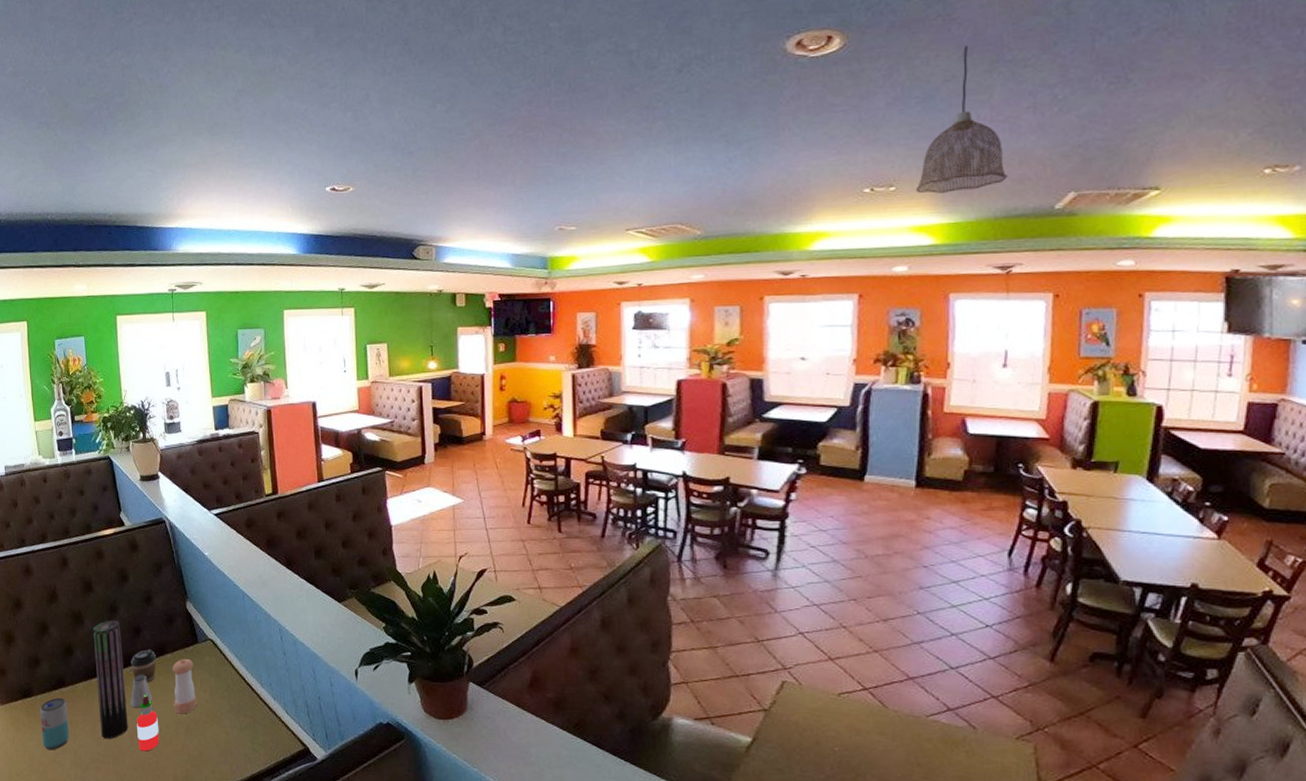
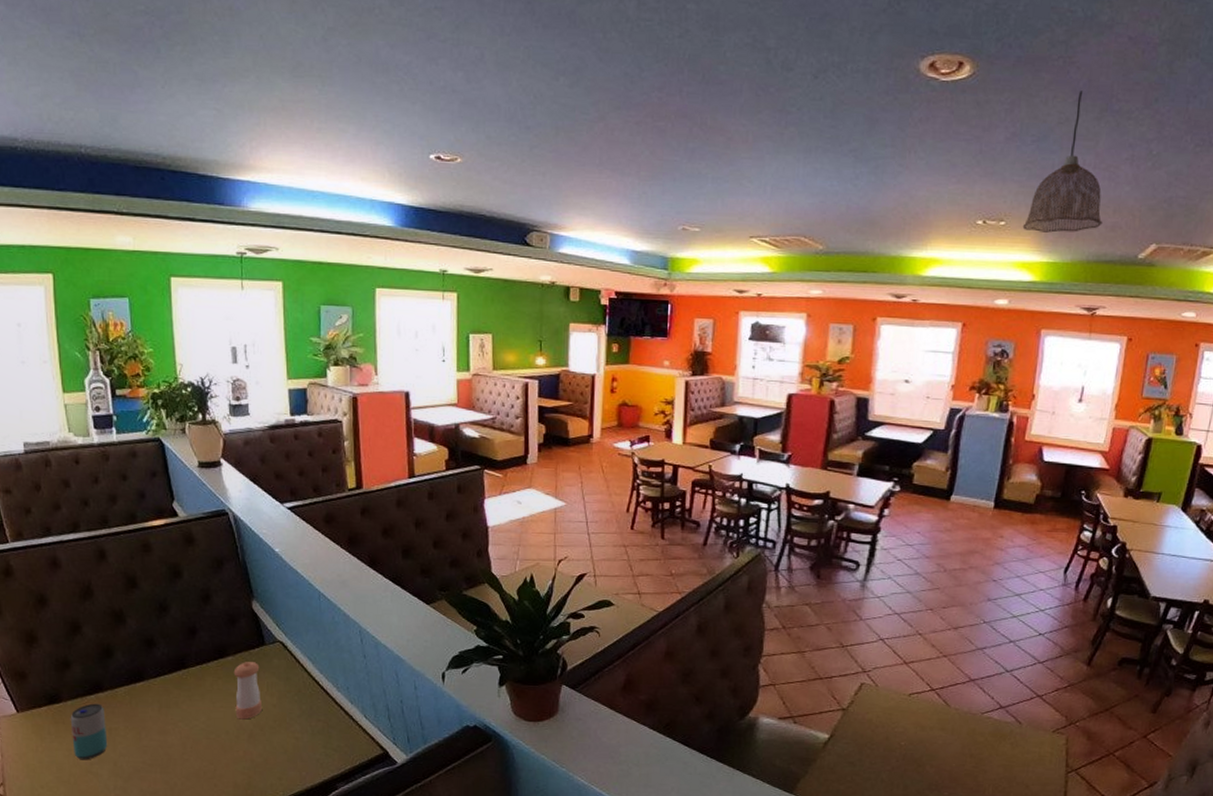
cylinder: present [93,620,128,740] -> none [138,619,180,748]
saltshaker: present [130,674,153,708] -> none [182,678,210,714]
coffee cup: present [131,648,156,684] -> none [184,650,215,688]
hot sauce: present [137,694,160,752] -> none [191,699,217,759]

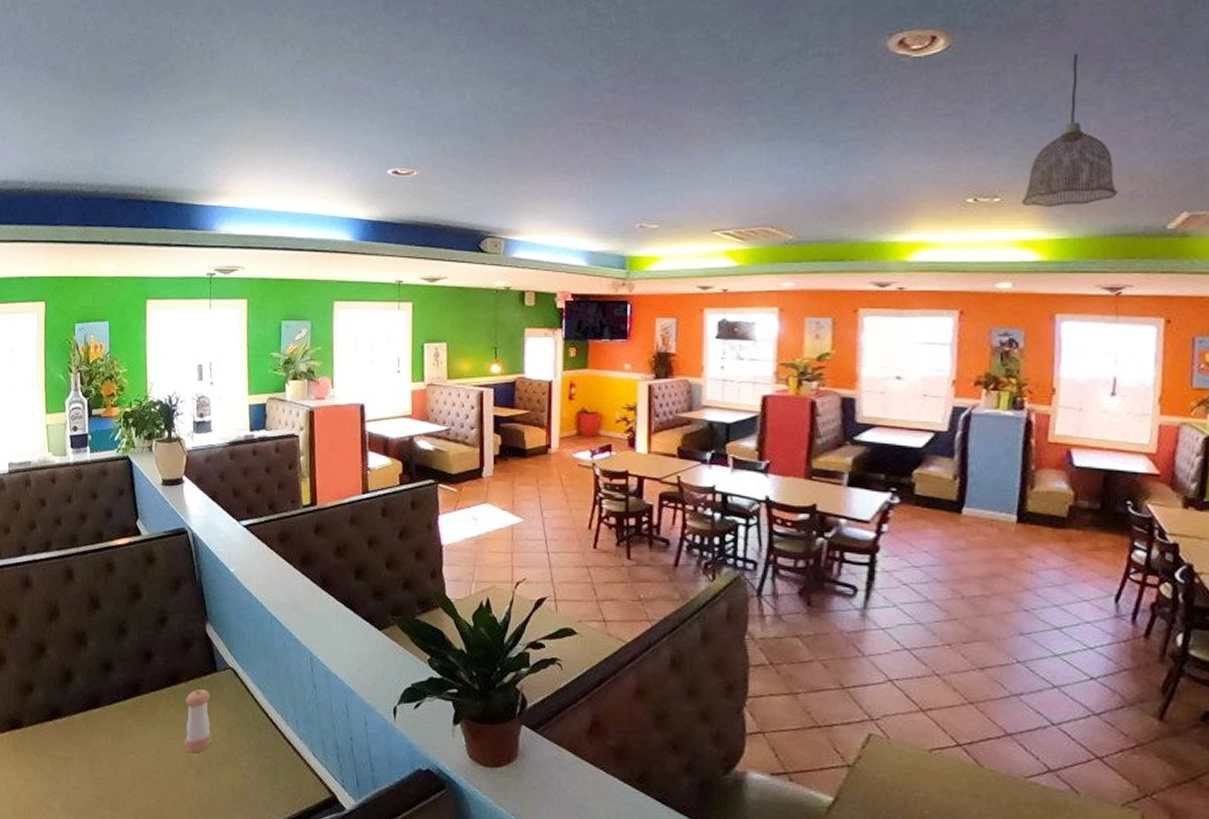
beverage can: present [70,703,108,760] -> none [29,730,62,792]

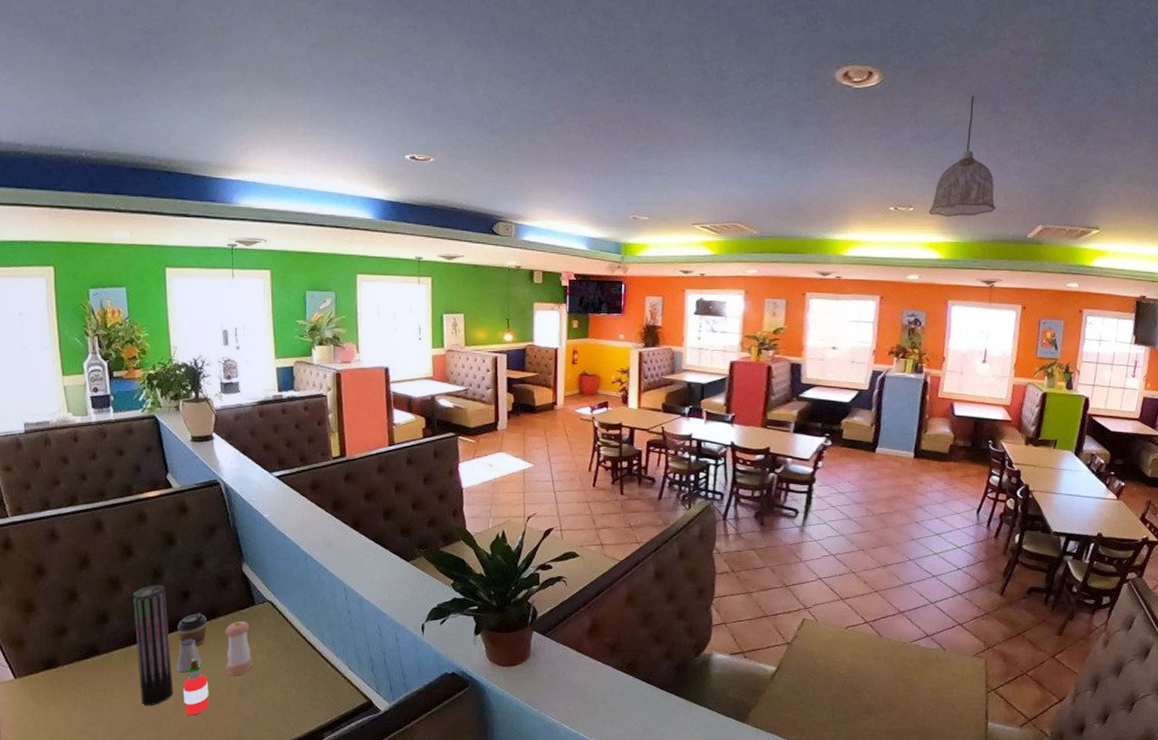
cylinder: none [97,642,131,781] -> present [133,584,174,707]
saltshaker: none [134,705,161,745] -> present [176,638,202,673]
coffee cup: none [138,676,168,717] -> present [177,612,207,648]
hot sauce: none [141,729,166,796] -> present [184,659,209,716]

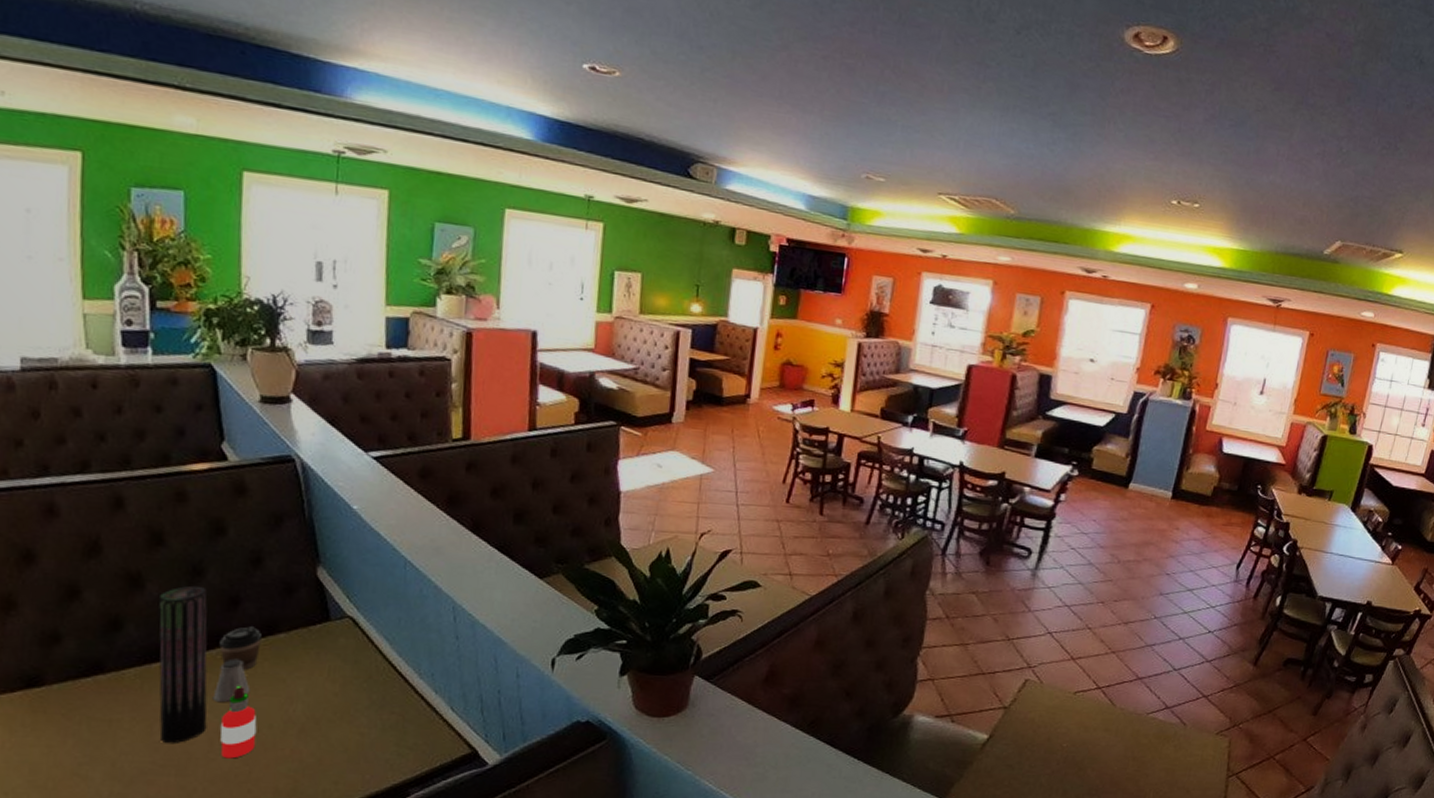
pepper shaker: present [225,621,252,676] -> none [283,640,321,711]
pendant lamp: present [928,95,996,217] -> none [1215,80,1293,222]

